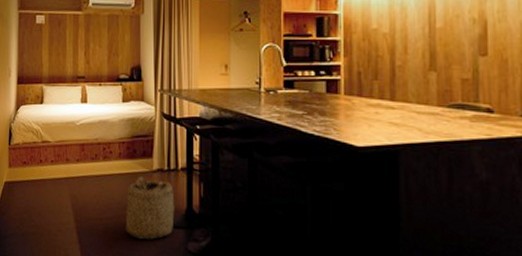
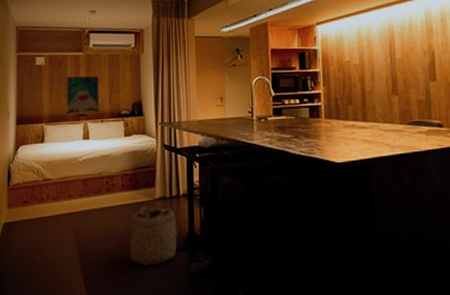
wall art: none [65,36,99,76] -> present [66,76,100,114]

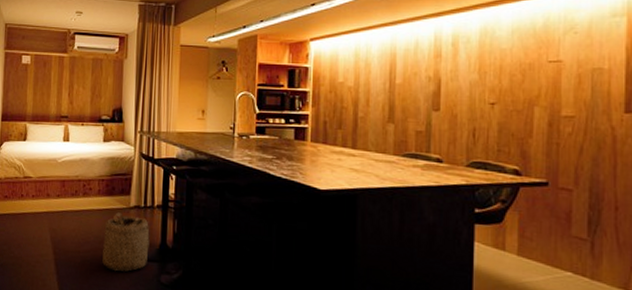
wall art: present [66,76,100,114] -> none [48,76,82,116]

